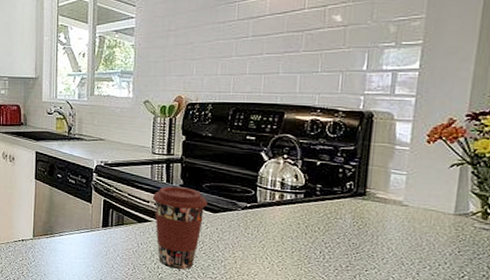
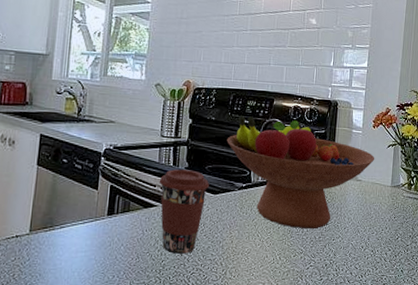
fruit bowl: none [226,131,430,257] -> present [227,116,375,230]

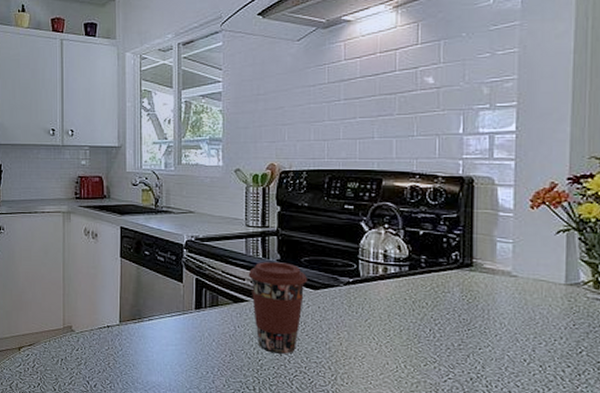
fruit bowl: present [227,116,375,230] -> none [325,200,537,335]

